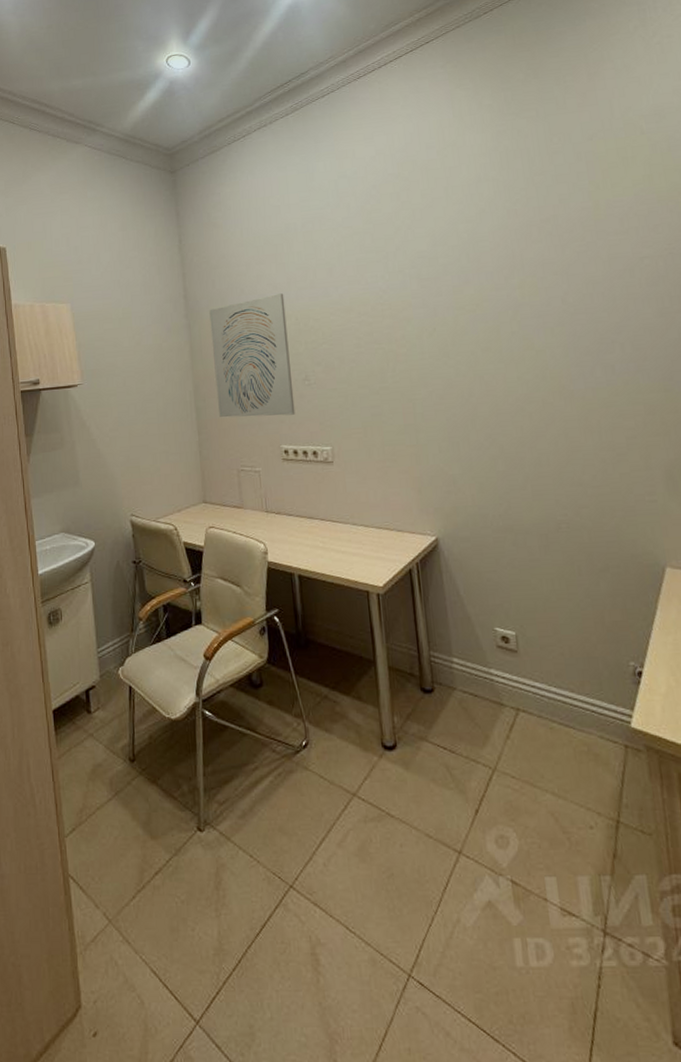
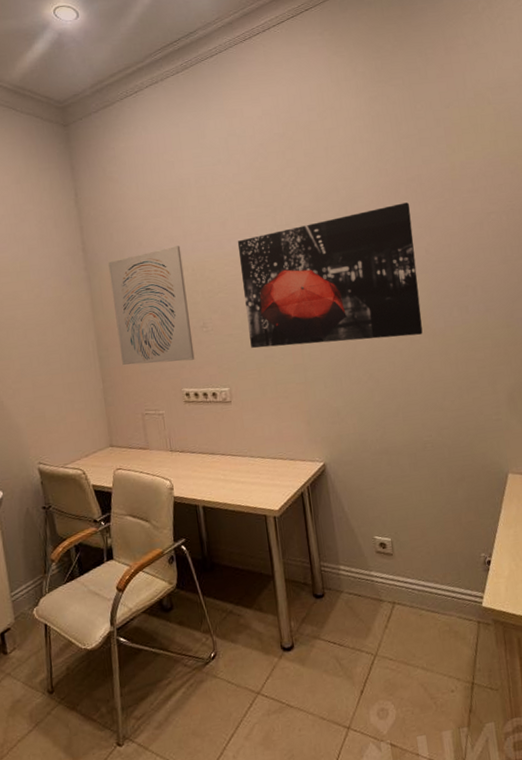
wall art: none [344,246,558,405] -> present [237,202,423,348]

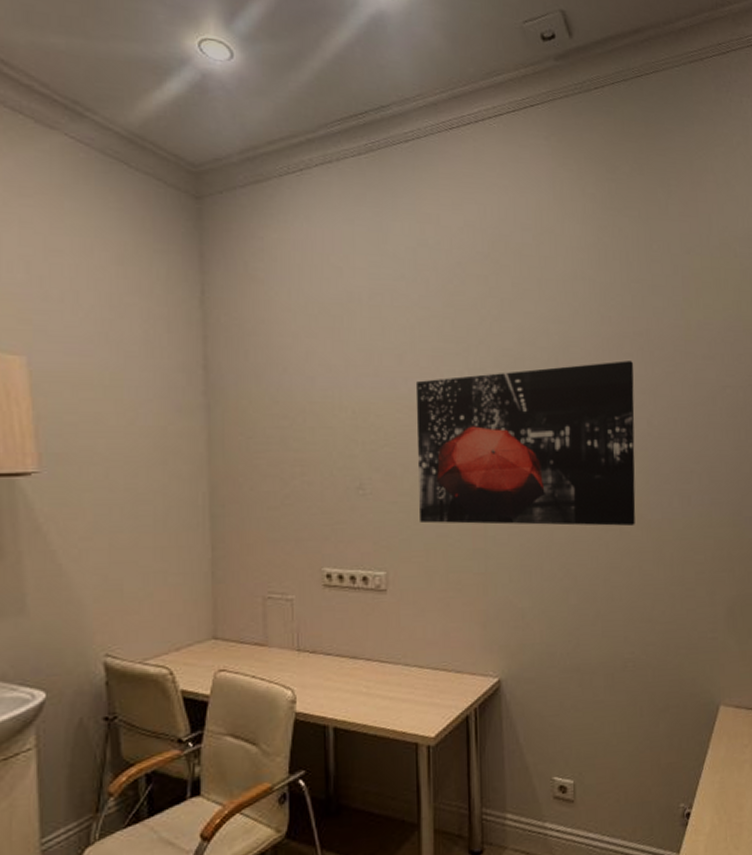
wall art: present [108,246,195,365] -> none [238,378,344,531]

